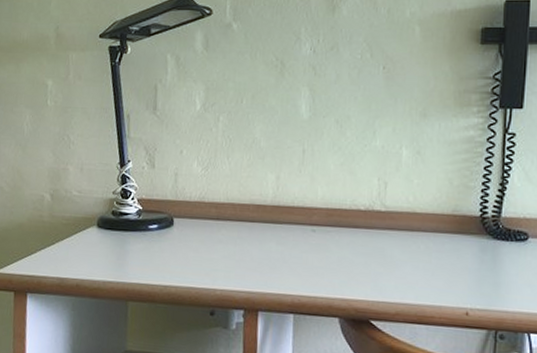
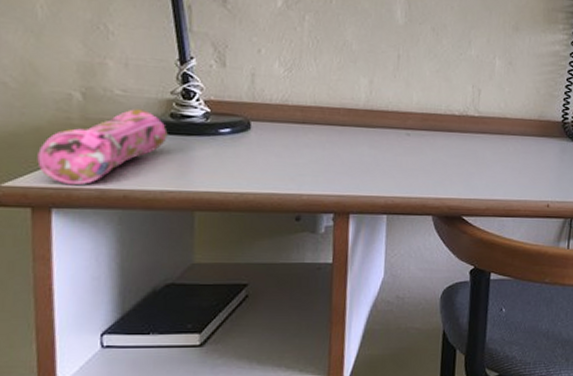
pencil case: none [19,207,110,274] -> present [37,109,168,186]

